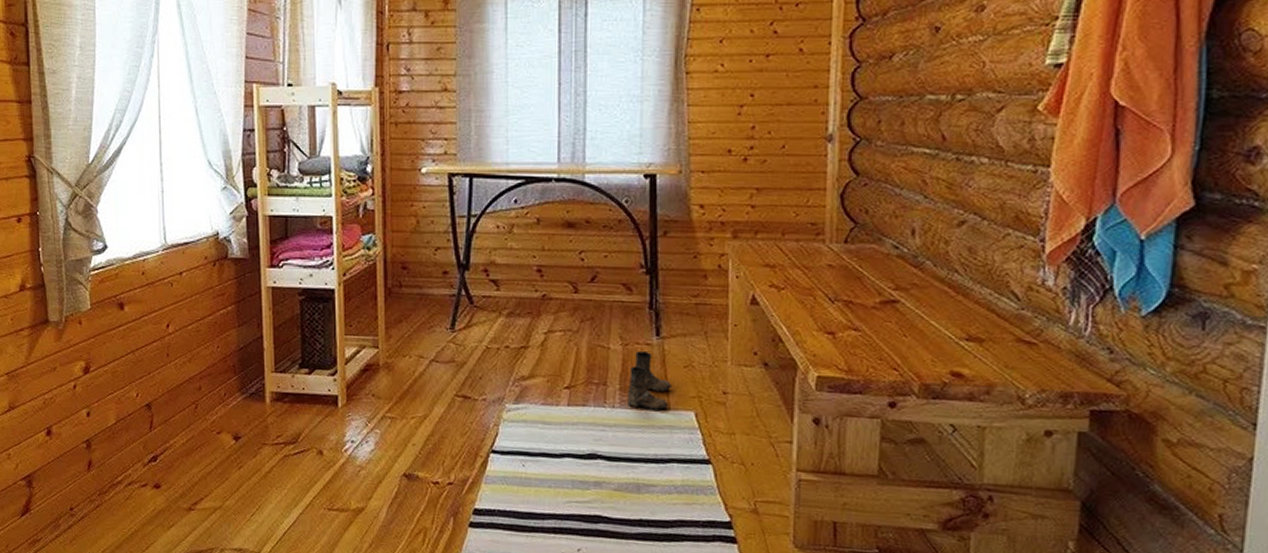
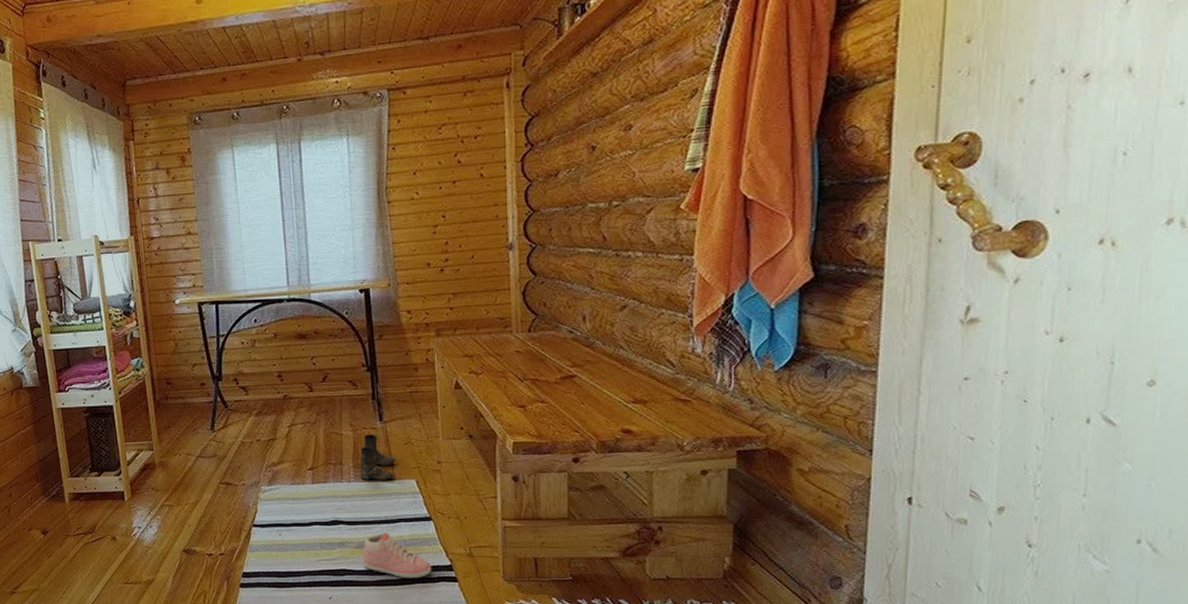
sneaker: none [622,472,707,535] -> present [362,531,432,579]

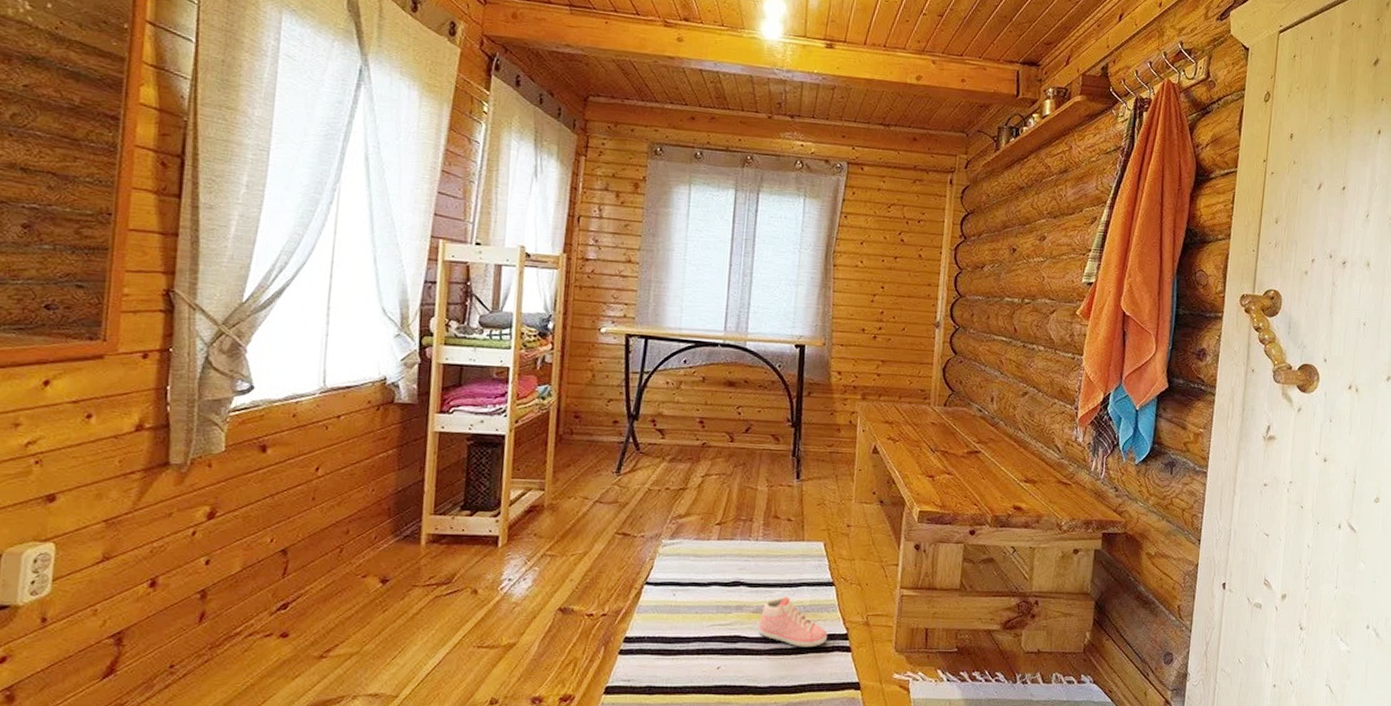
boots: present [360,433,395,482] -> none [769,491,806,543]

